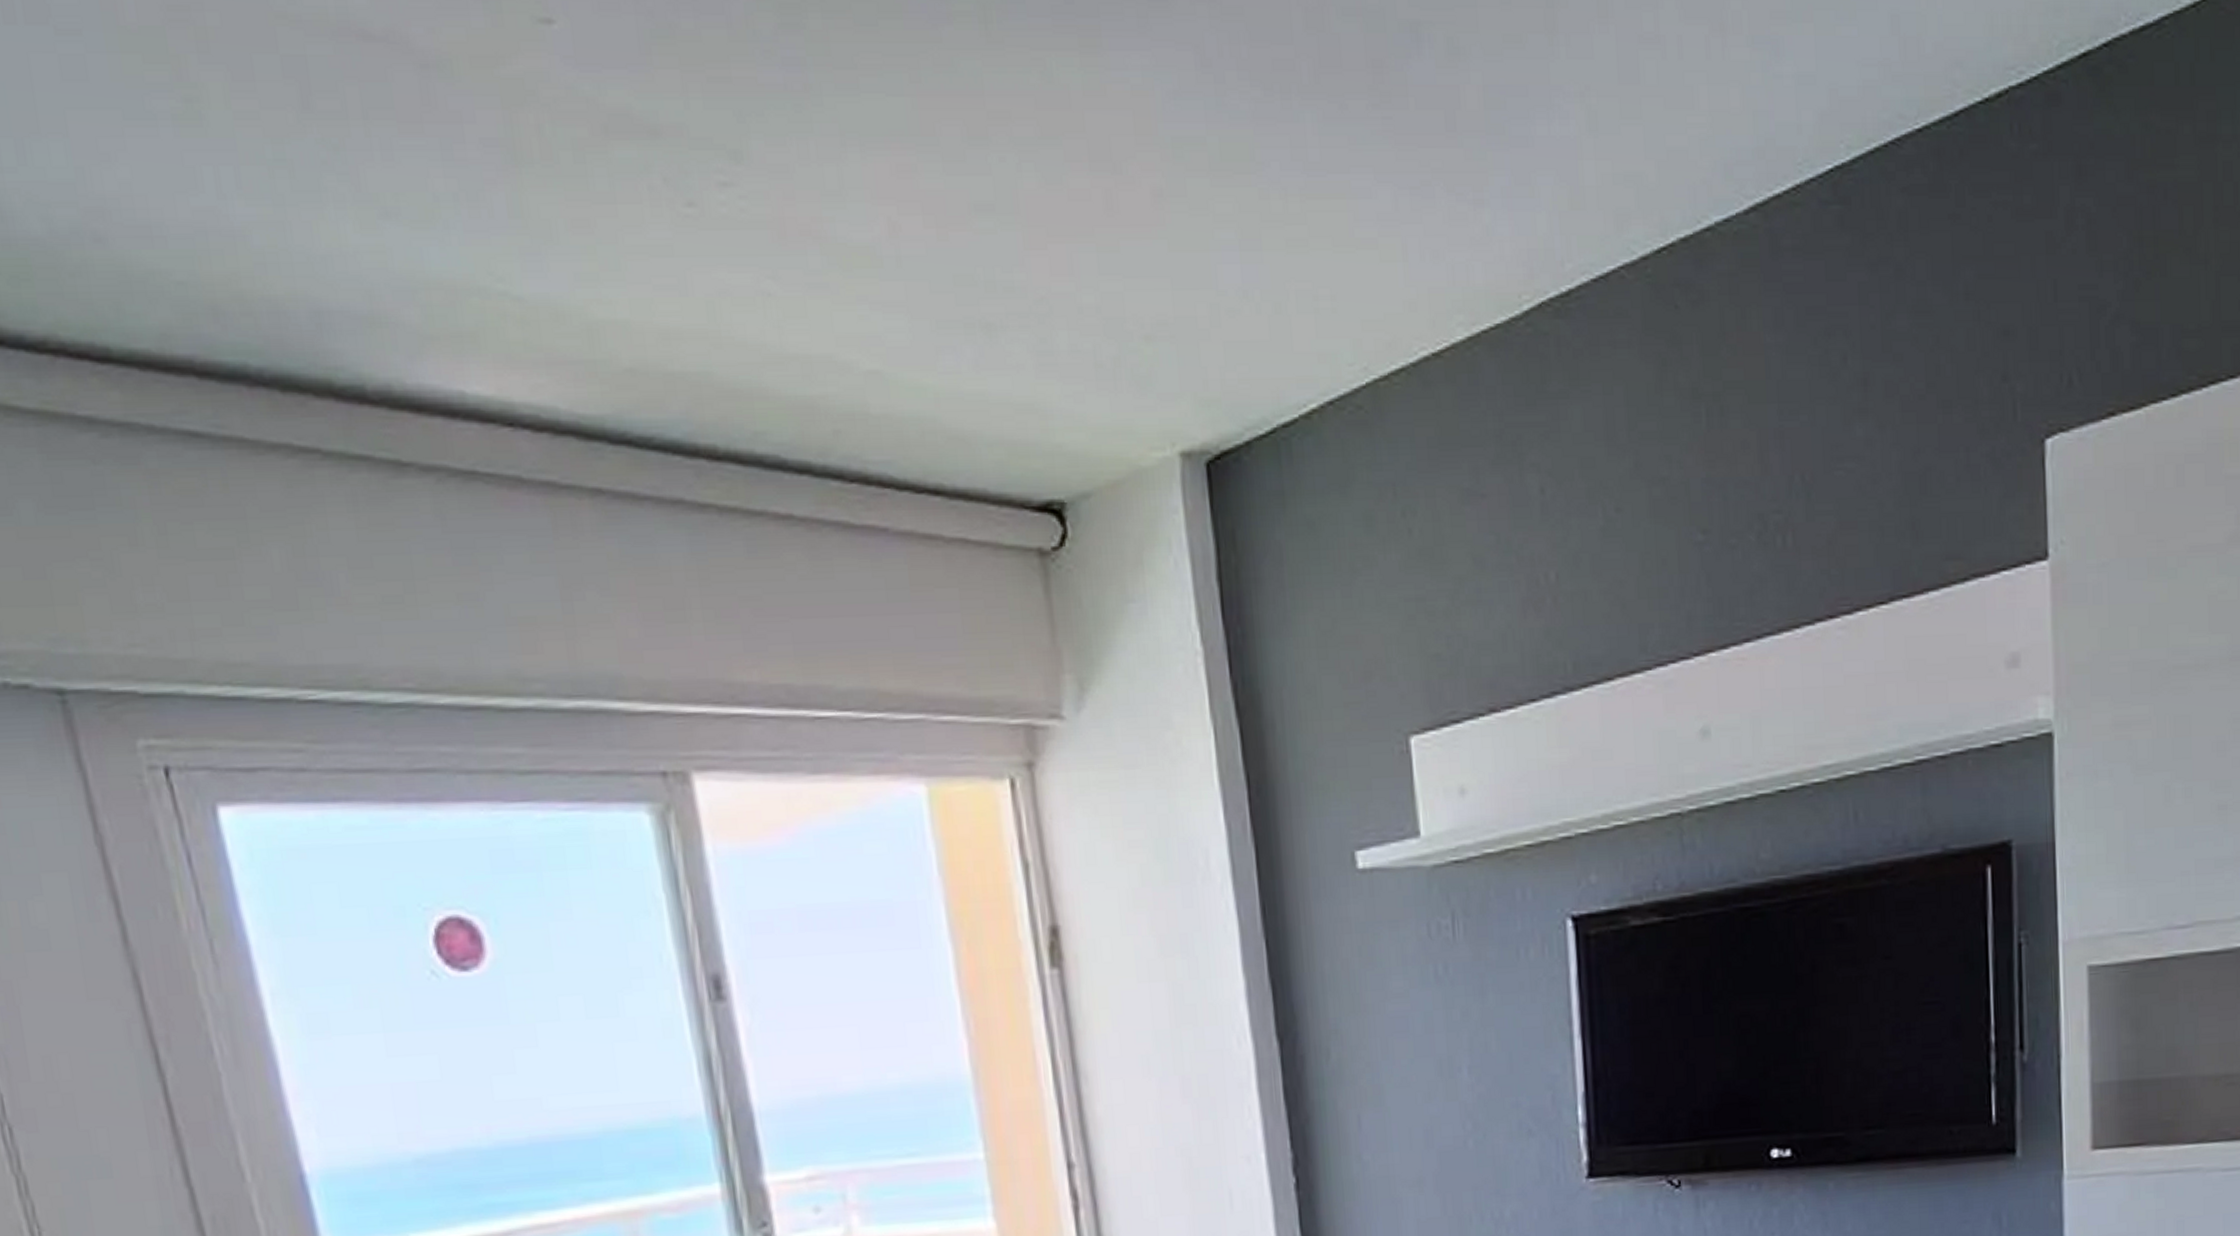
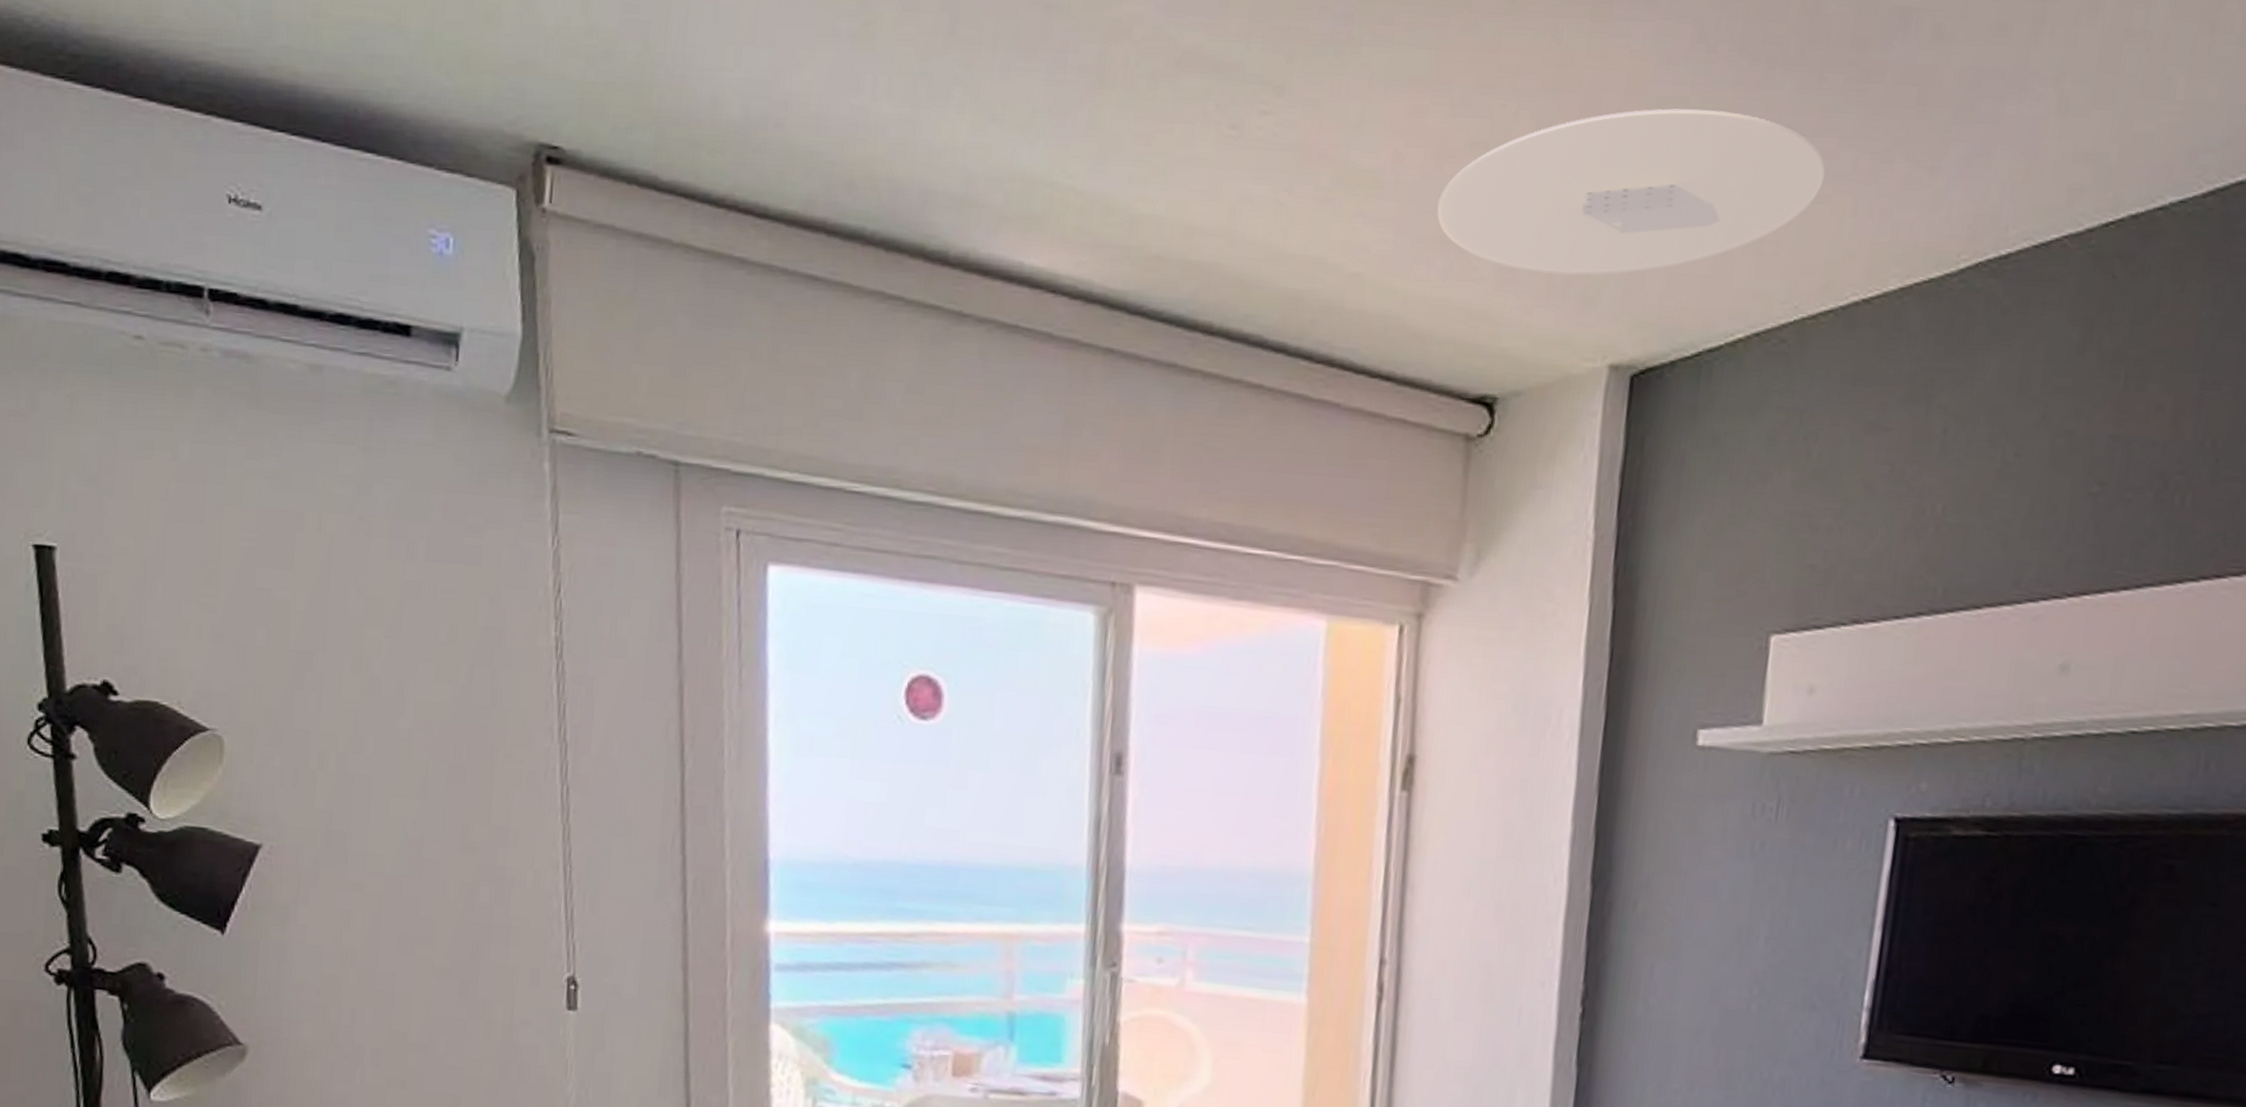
ceiling light: none [951,150,1367,353] -> present [1437,108,1825,275]

